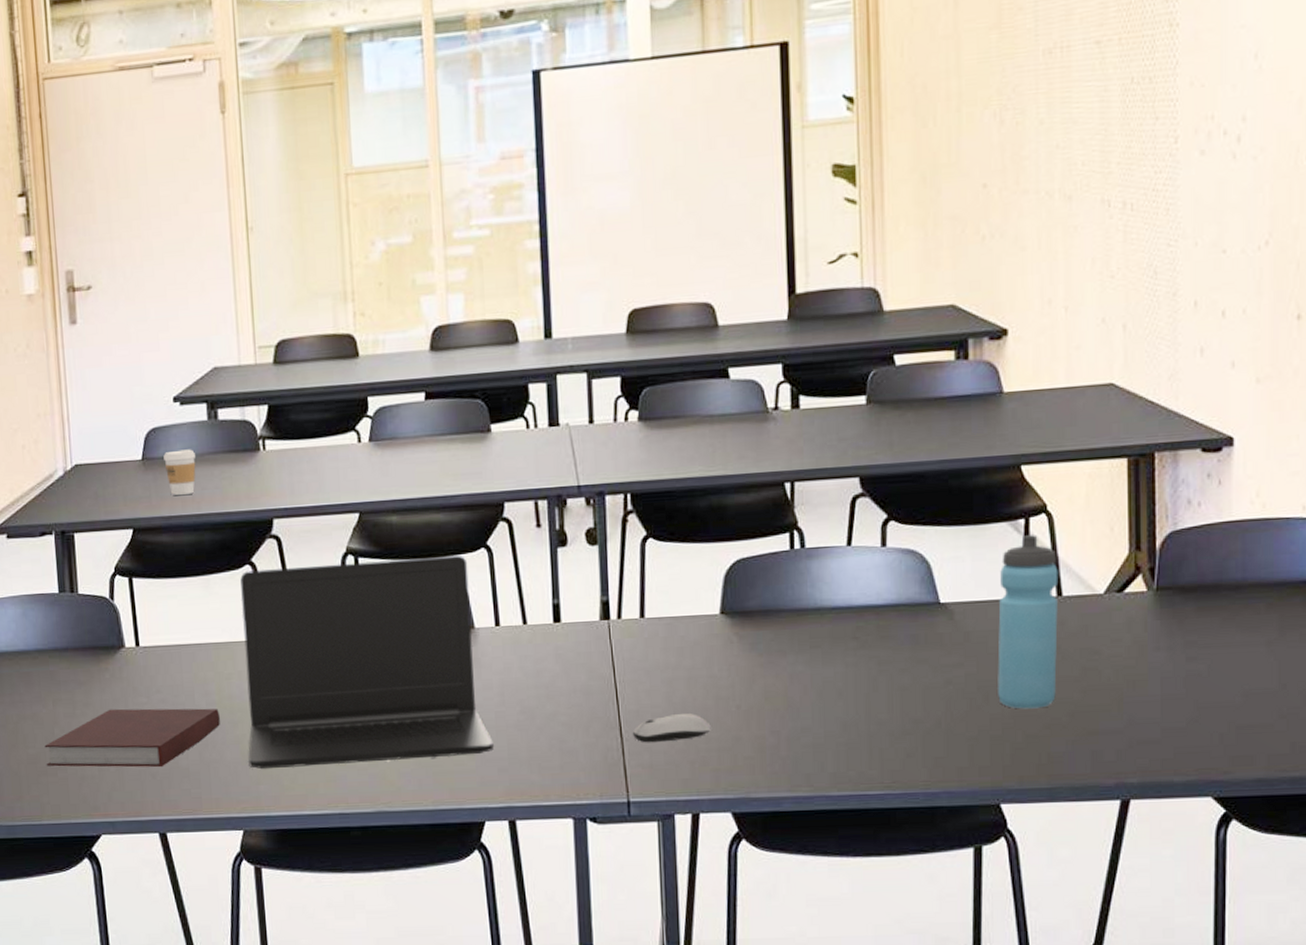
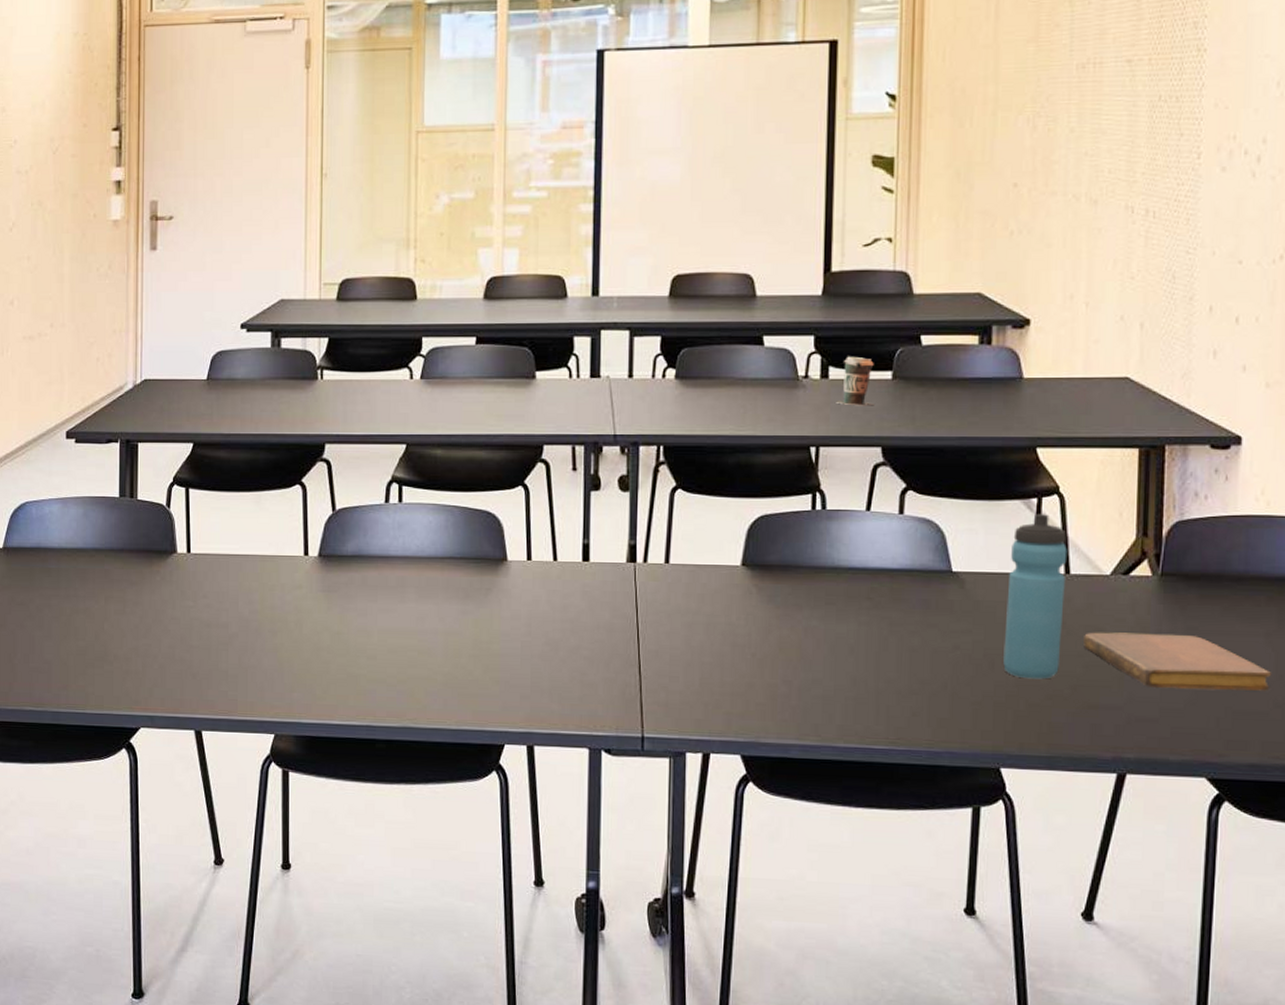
notebook: present [44,708,220,768] -> none [93,609,261,669]
coffee cup: present [163,449,196,495] -> none [227,373,257,415]
laptop: present [240,556,494,770] -> none [285,490,518,680]
computer mouse: present [632,714,711,743] -> none [650,657,726,683]
coffee cup: none [809,382,849,435] -> present [836,356,874,406]
notebook: none [1080,650,1275,709] -> present [1083,632,1272,691]

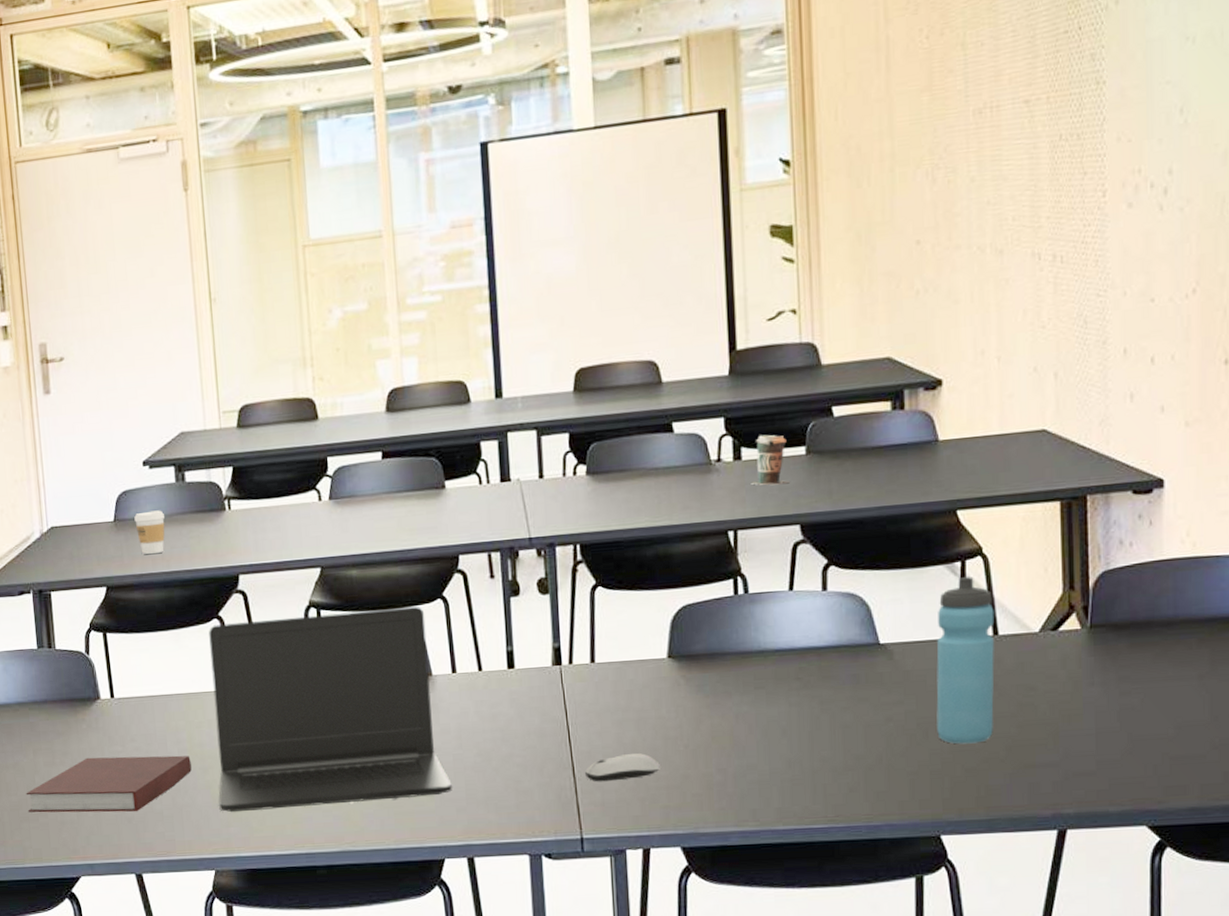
notebook: none [93,609,261,669] -> present [26,755,192,813]
coffee cup: none [227,373,257,415] -> present [134,510,165,554]
laptop: none [285,490,518,680] -> present [209,607,452,813]
computer mouse: none [650,657,726,683] -> present [584,753,660,782]
notebook: present [1083,632,1272,691] -> none [1016,685,1207,742]

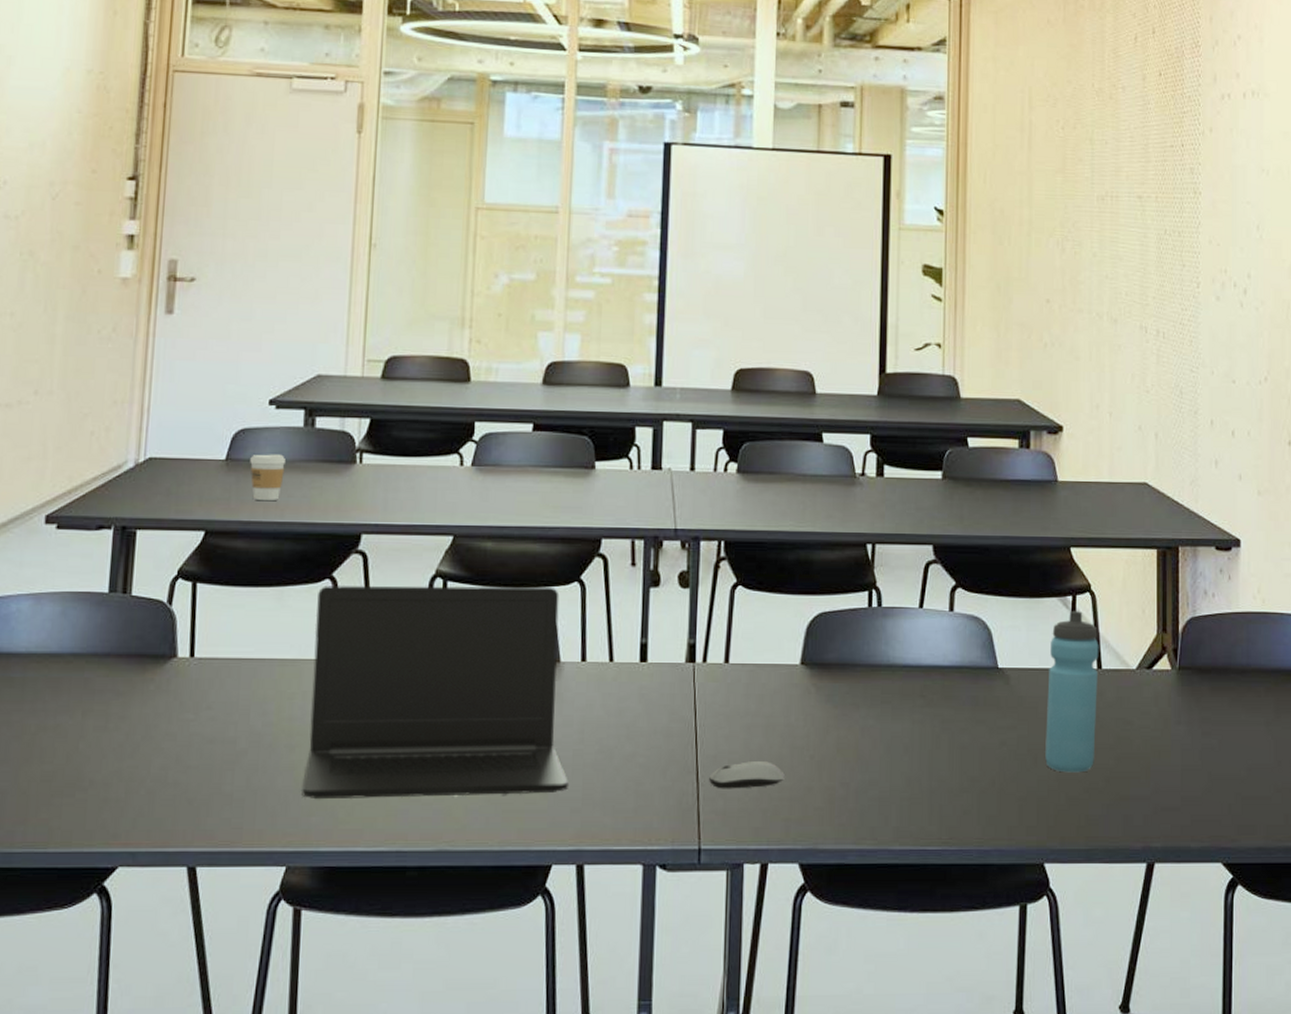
notebook: present [26,755,192,813] -> none [62,724,276,793]
coffee cup: present [751,434,790,485] -> none [891,455,926,505]

